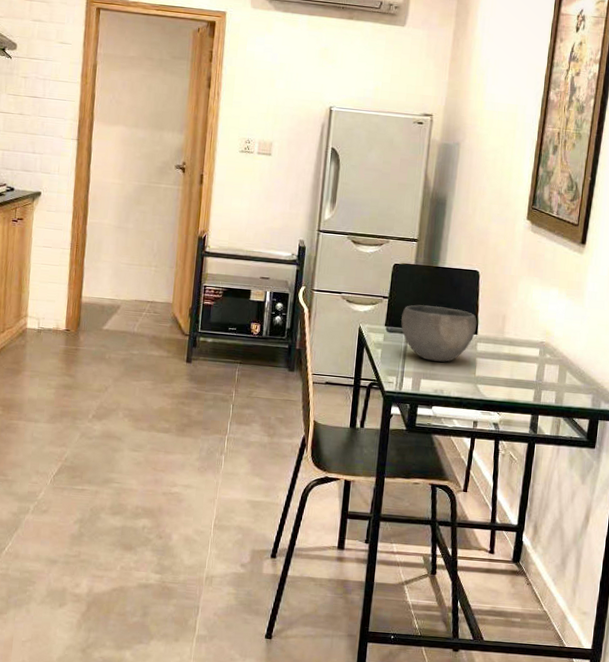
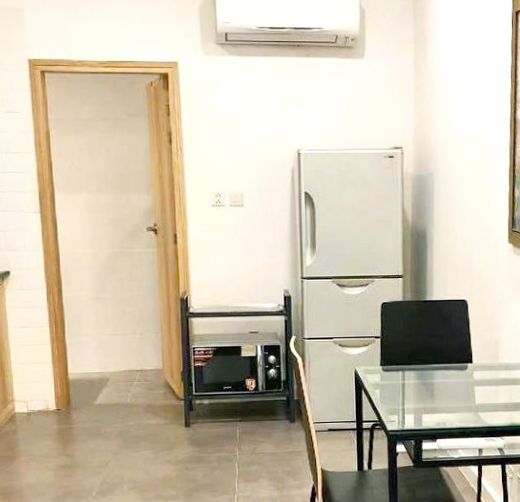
bowl: present [400,304,477,362] -> none [395,340,471,395]

